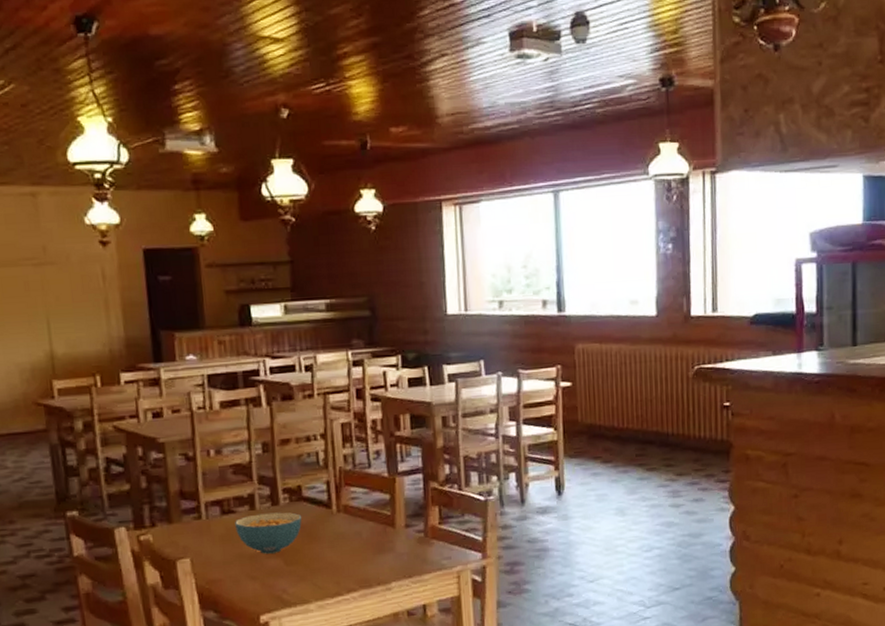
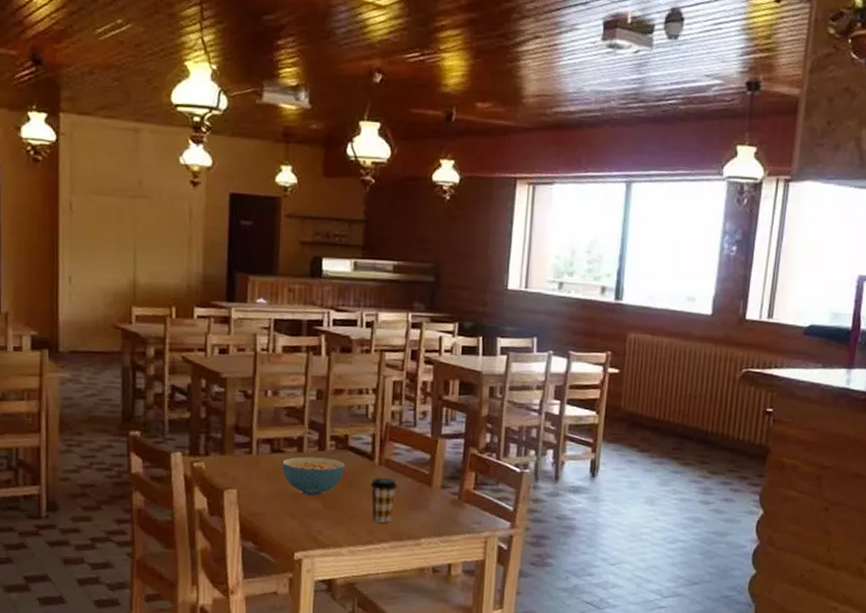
coffee cup: none [330,524,360,572] -> present [370,478,398,523]

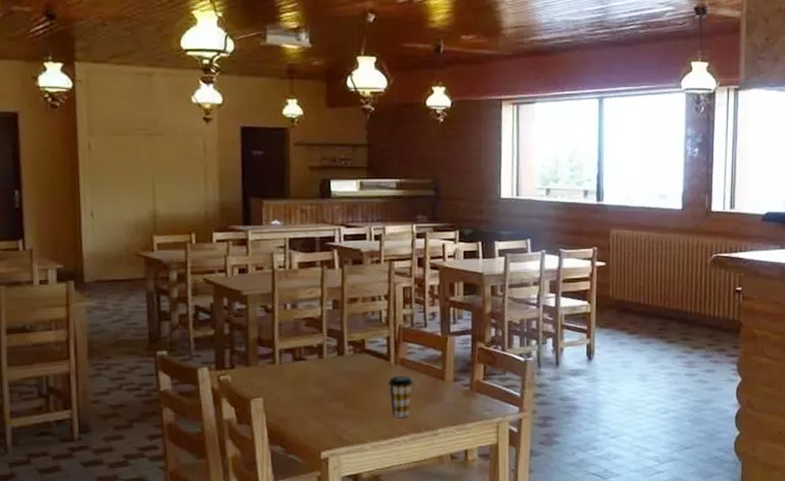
cereal bowl: present [282,456,344,496] -> none [304,362,363,398]

